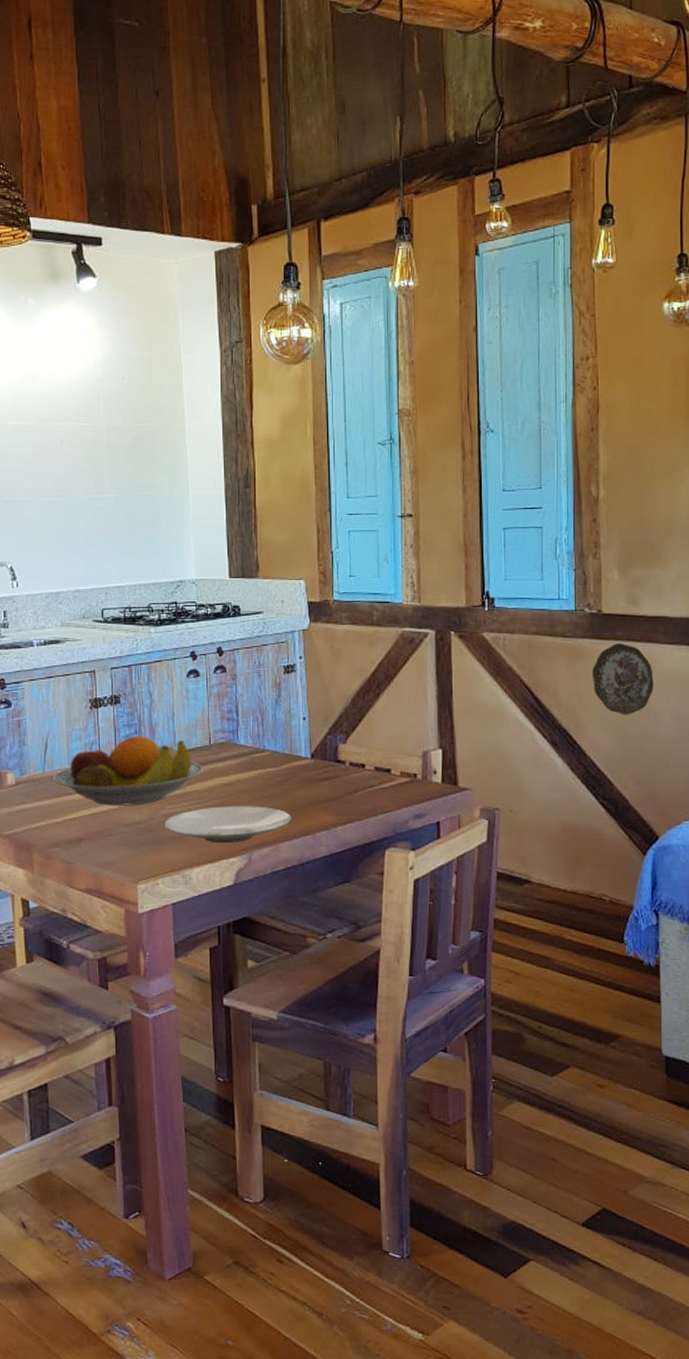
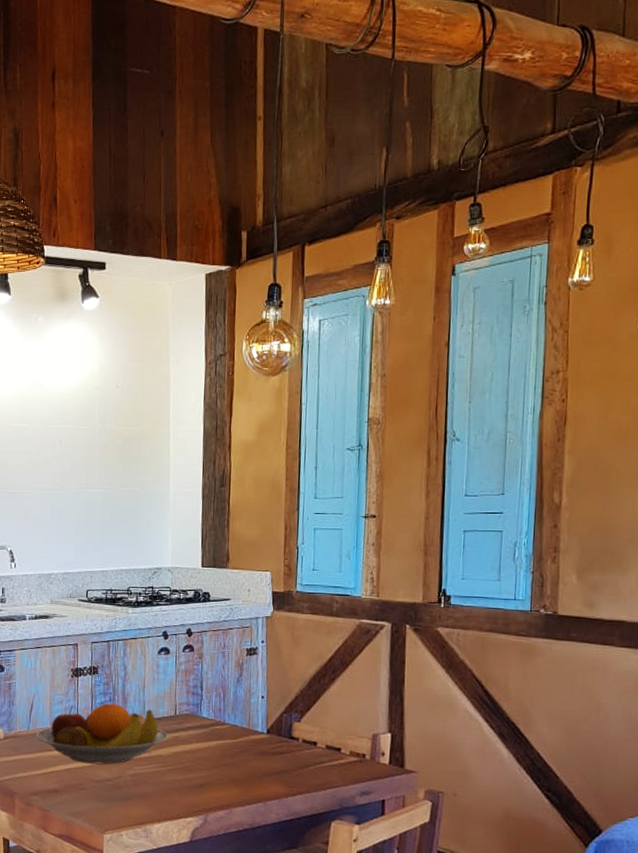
plate: present [163,806,292,843] -> none [130,771,246,804]
decorative plate: present [591,643,654,715] -> none [543,644,607,713]

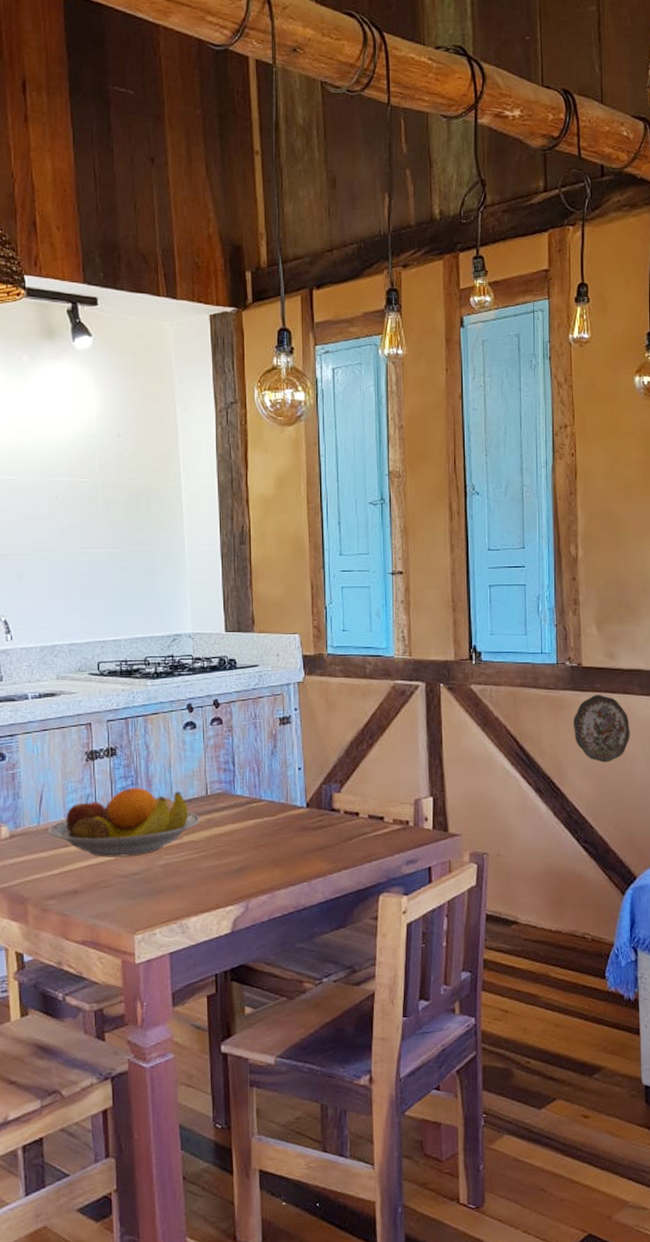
decorative plate: none [543,644,607,713] -> present [573,695,630,763]

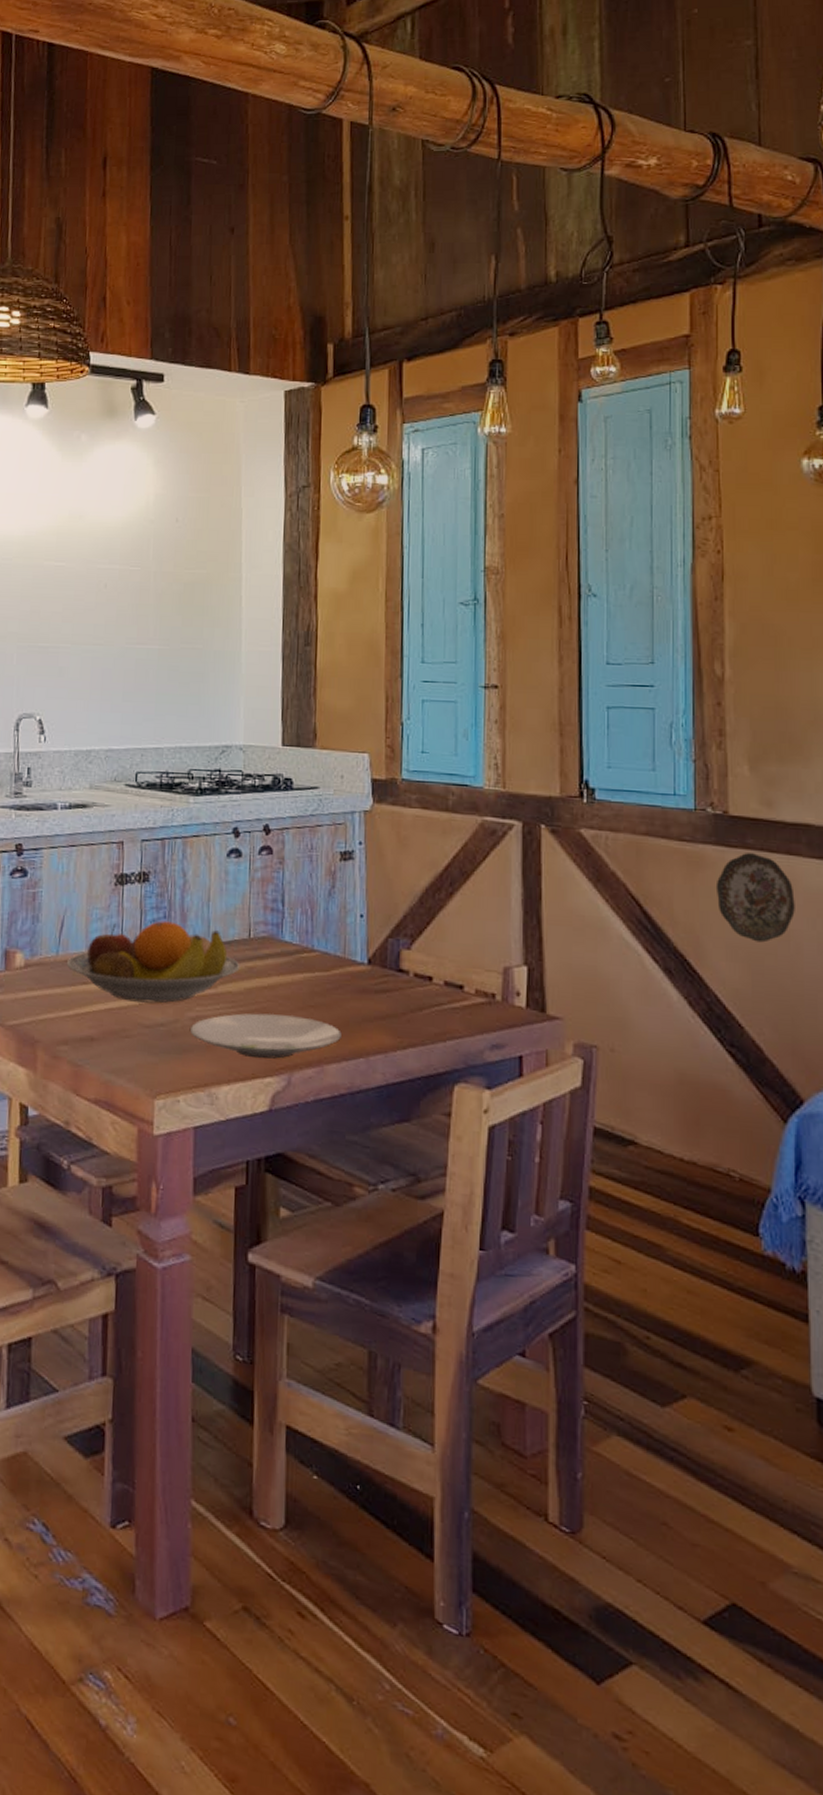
plate: none [160,855,288,892] -> present [189,1013,342,1059]

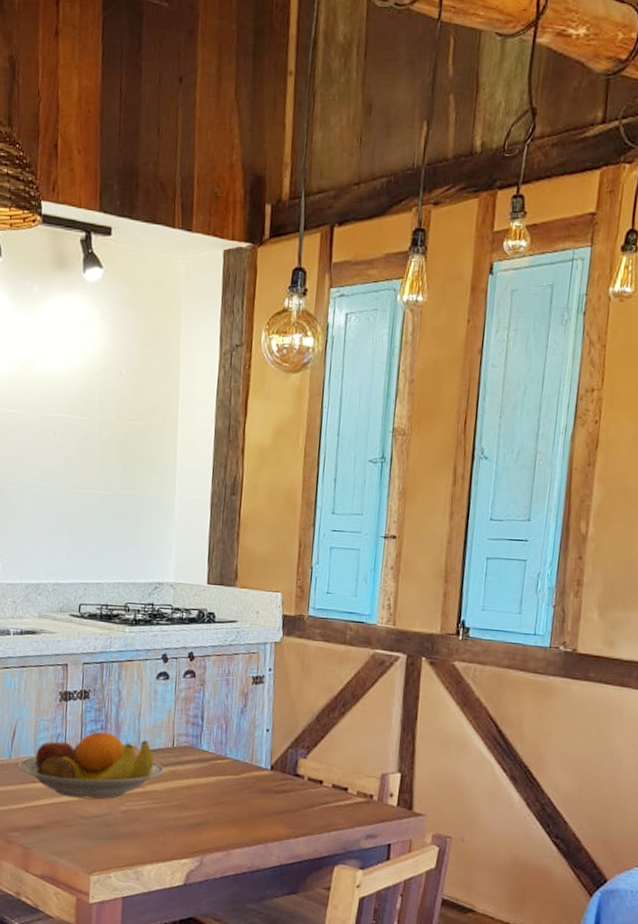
plate: present [189,1013,342,1059] -> none [120,808,246,845]
decorative plate: present [715,853,795,943] -> none [559,684,622,757]

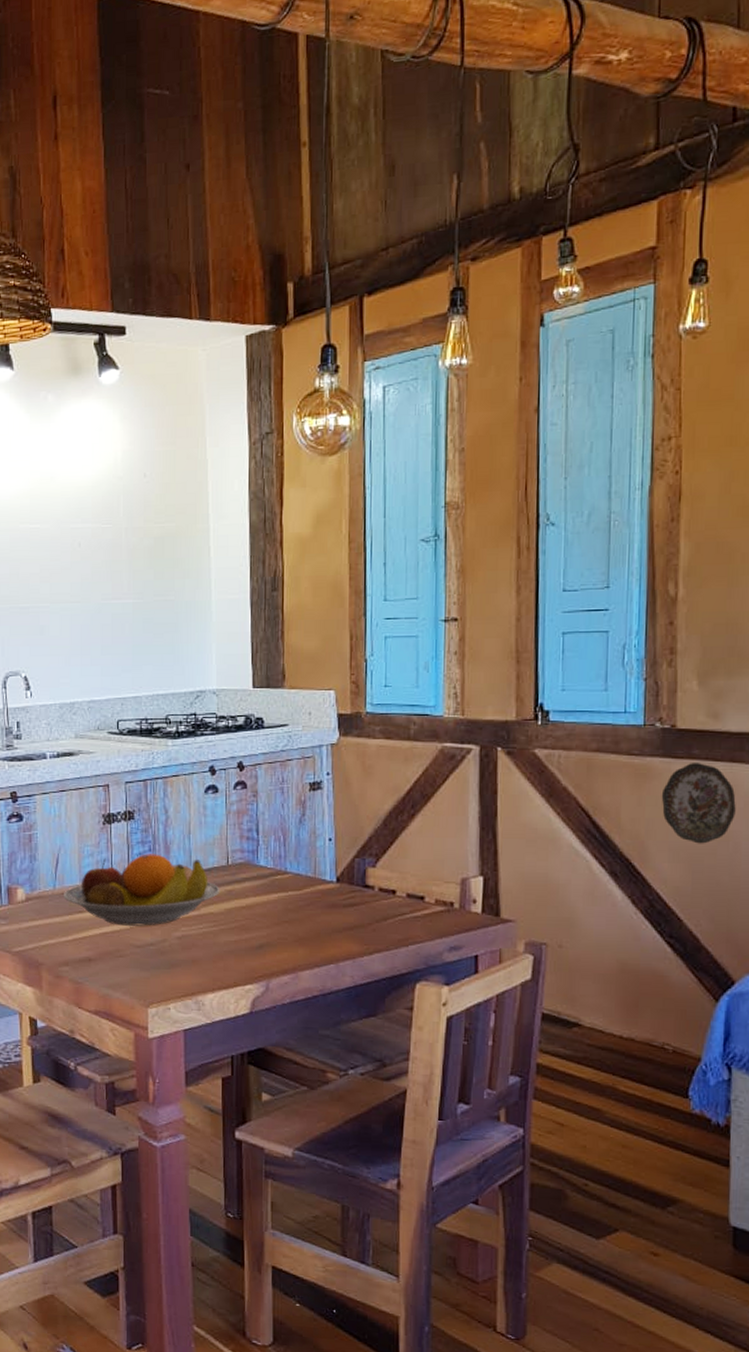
decorative plate: none [559,684,622,757] -> present [661,763,736,844]

